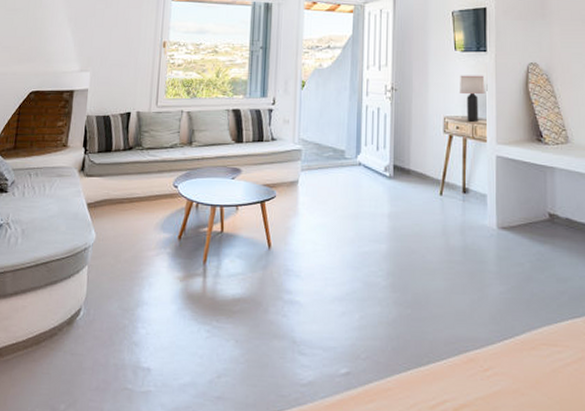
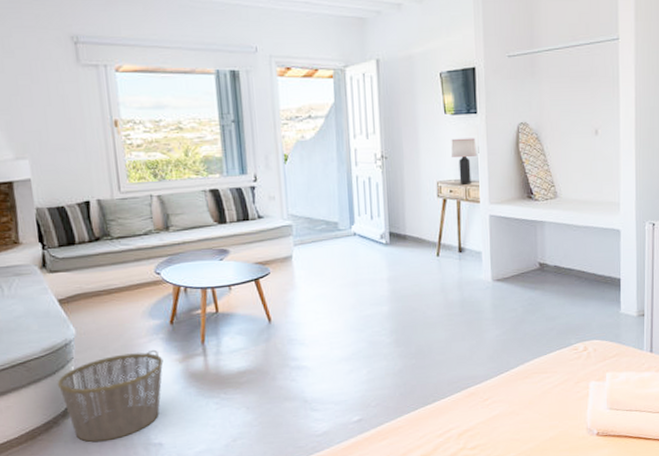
basket: none [69,264,166,358] -> present [57,349,164,443]

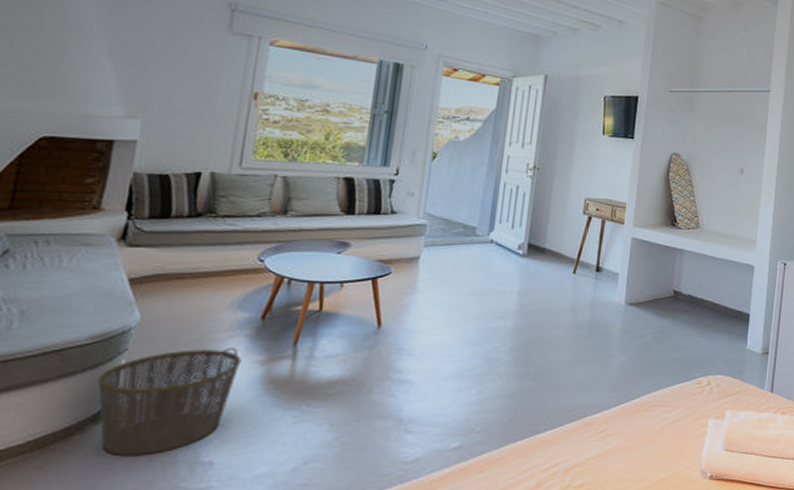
table lamp: present [451,138,477,185] -> none [603,159,629,205]

